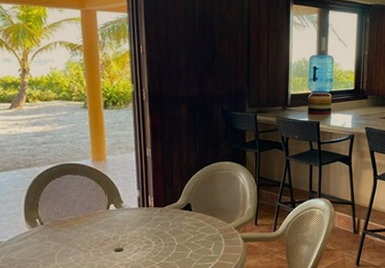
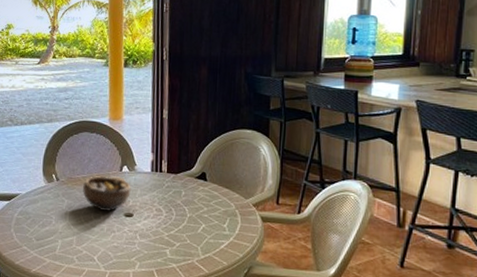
bowl: none [70,215,119,249] -> present [83,176,131,211]

